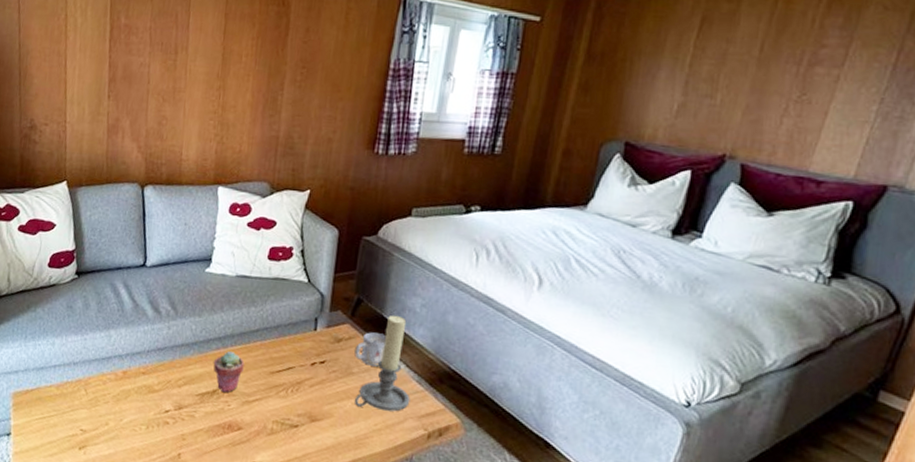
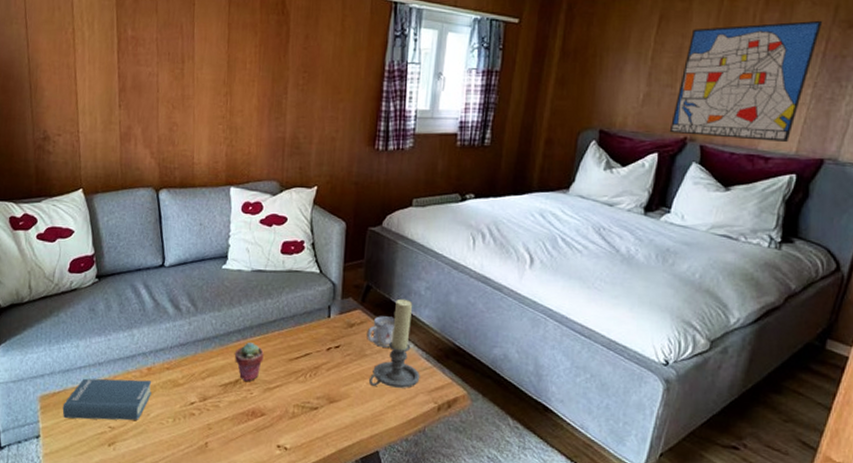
hardback book: none [35,377,127,425] -> present [62,378,152,421]
wall art: none [705,27,896,166] -> present [669,20,823,143]

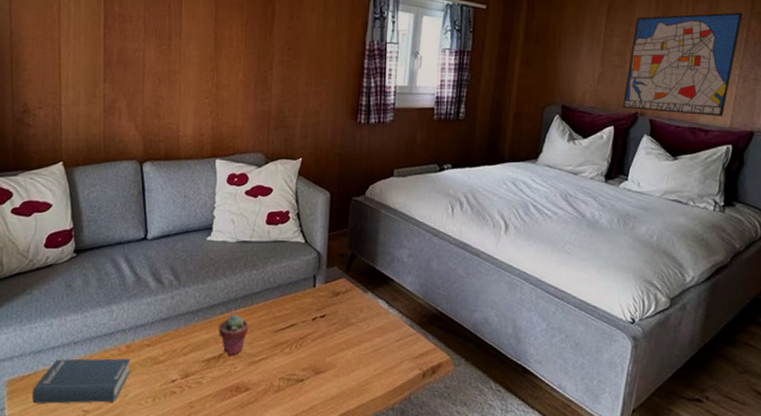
mug: present [367,316,395,348] -> none [352,284,379,315]
candle holder: present [369,298,420,388] -> none [355,266,405,356]

